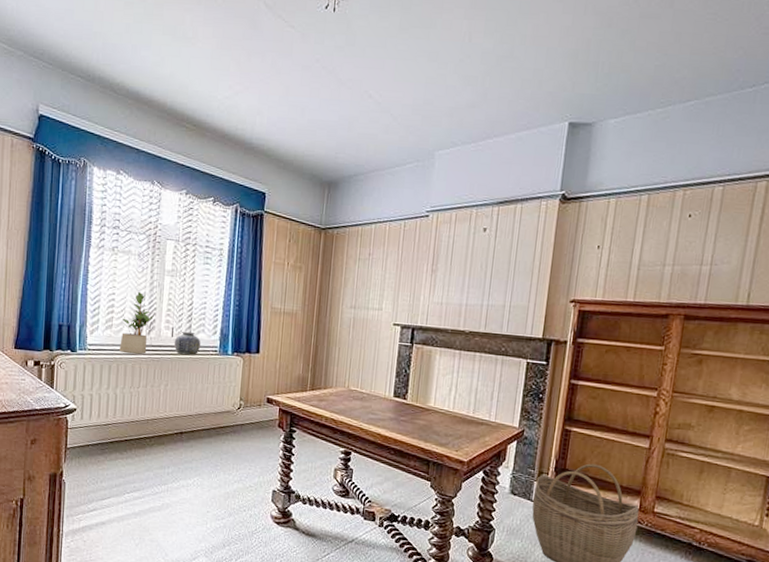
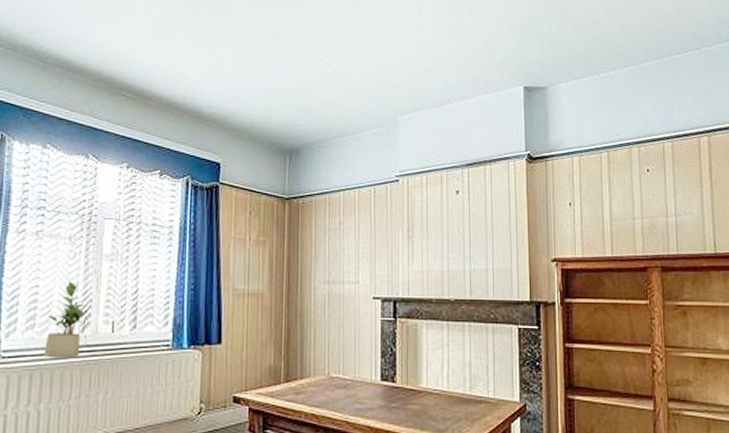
vase: present [174,332,201,356] -> none [115,326,150,354]

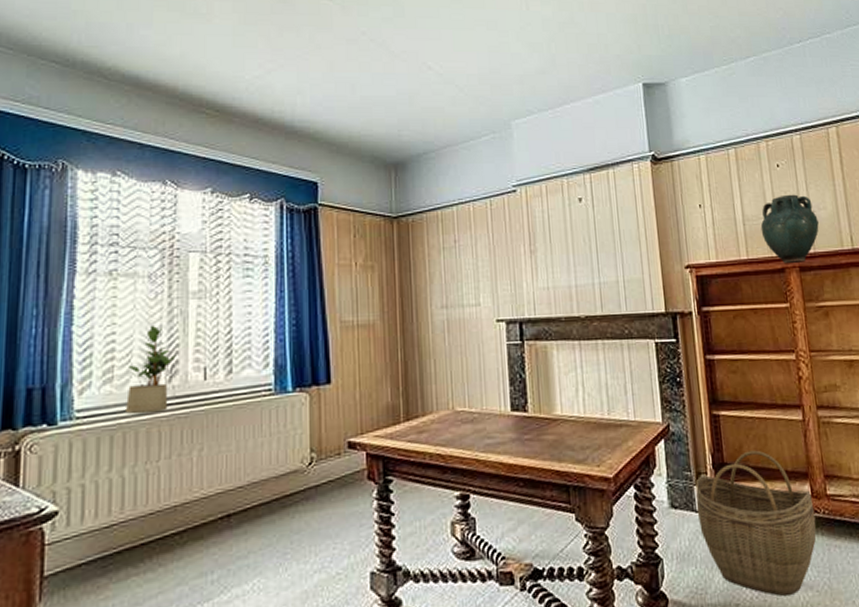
vase: none [627,198,685,264] -> present [760,194,820,264]

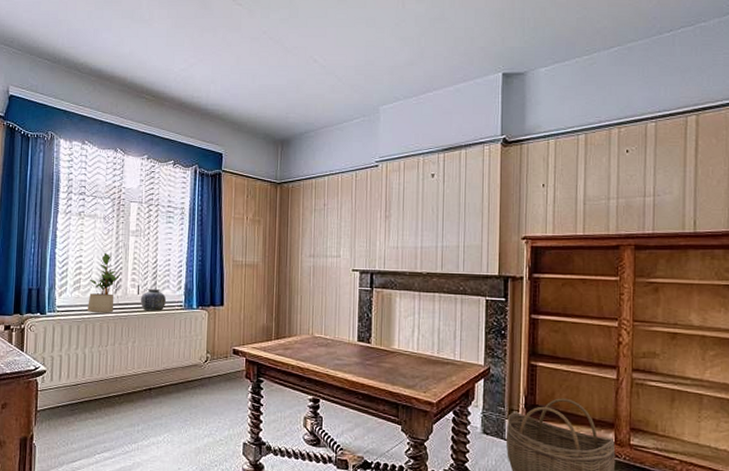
vase: none [208,370,248,404] -> present [140,289,167,312]
vase: present [760,194,820,264] -> none [601,178,663,242]

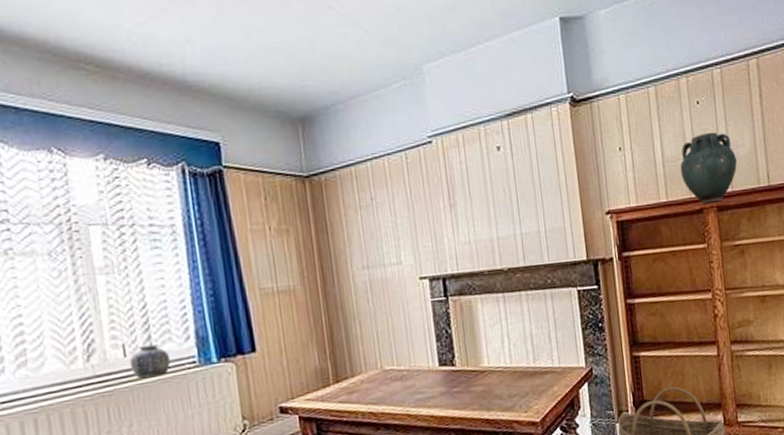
potted plant: present [87,252,120,314] -> none [42,304,91,397]
vase: none [601,178,663,242] -> present [680,132,738,205]

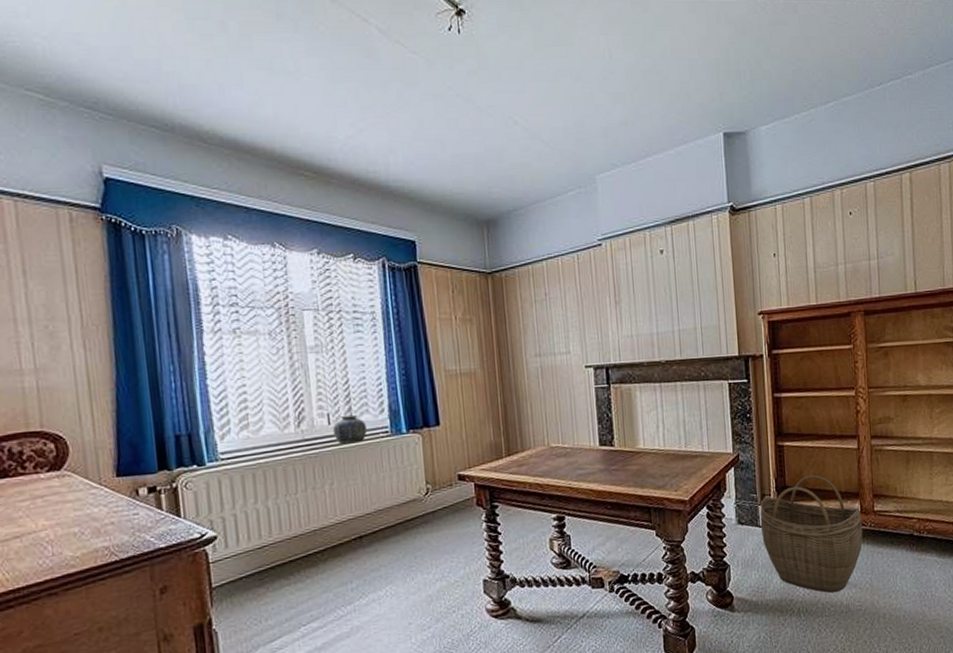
vase: present [680,132,738,205] -> none [830,241,886,309]

